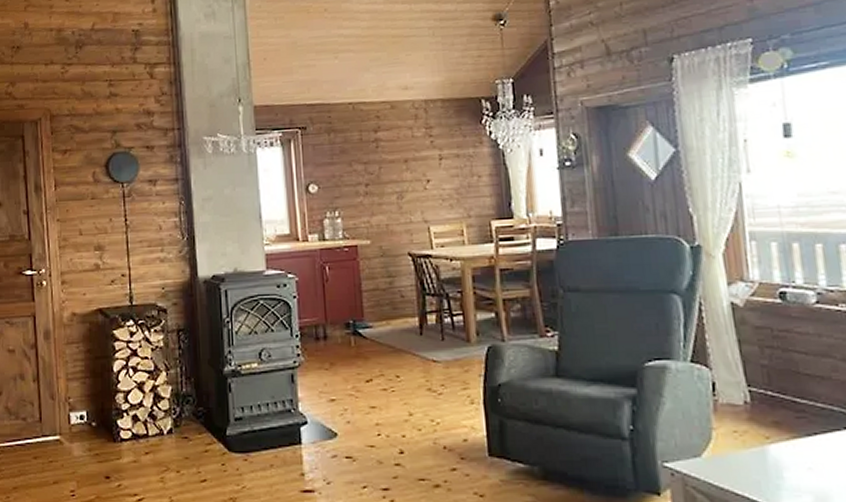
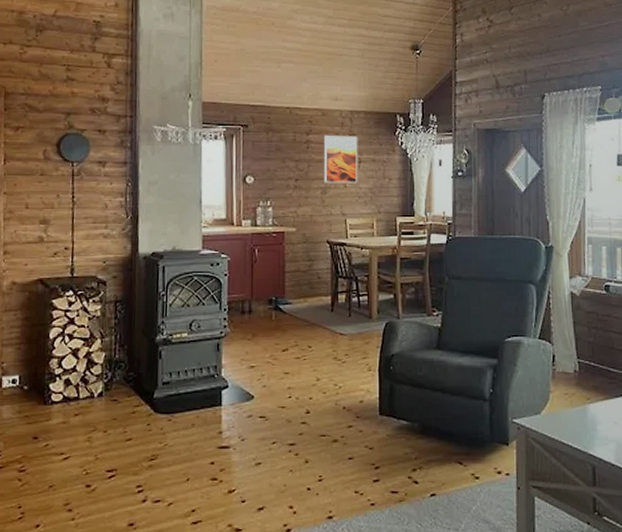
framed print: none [396,129,440,187] -> present [324,134,358,184]

